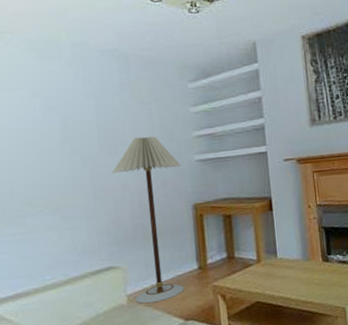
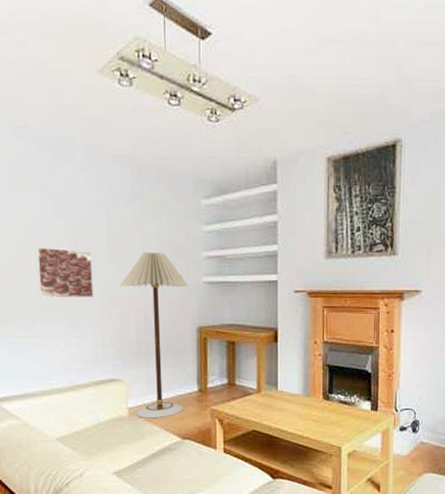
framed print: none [24,142,86,193] -> present [35,247,94,298]

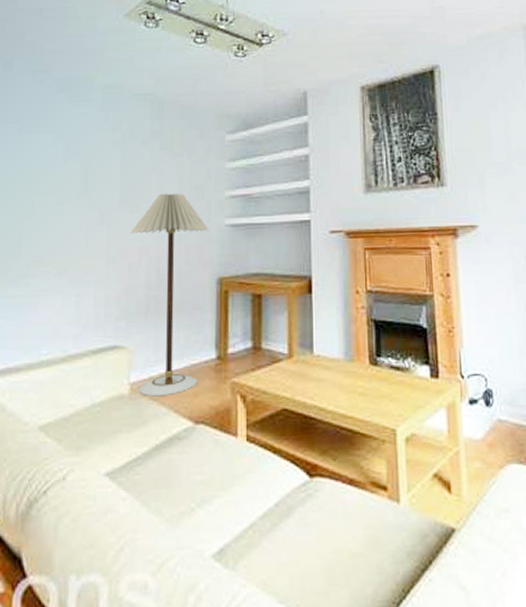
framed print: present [35,247,94,298] -> none [38,192,102,250]

